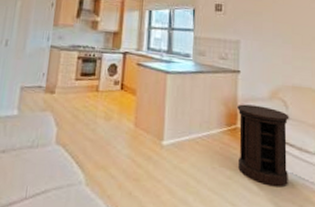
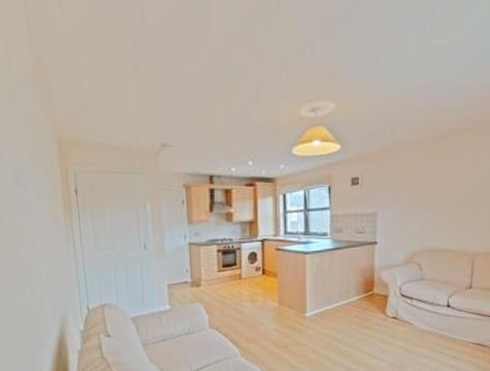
side table: present [237,104,289,188] -> none [374,271,423,337]

